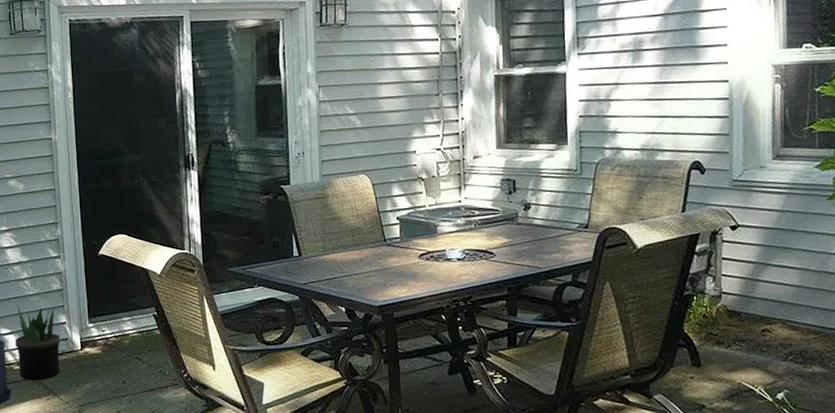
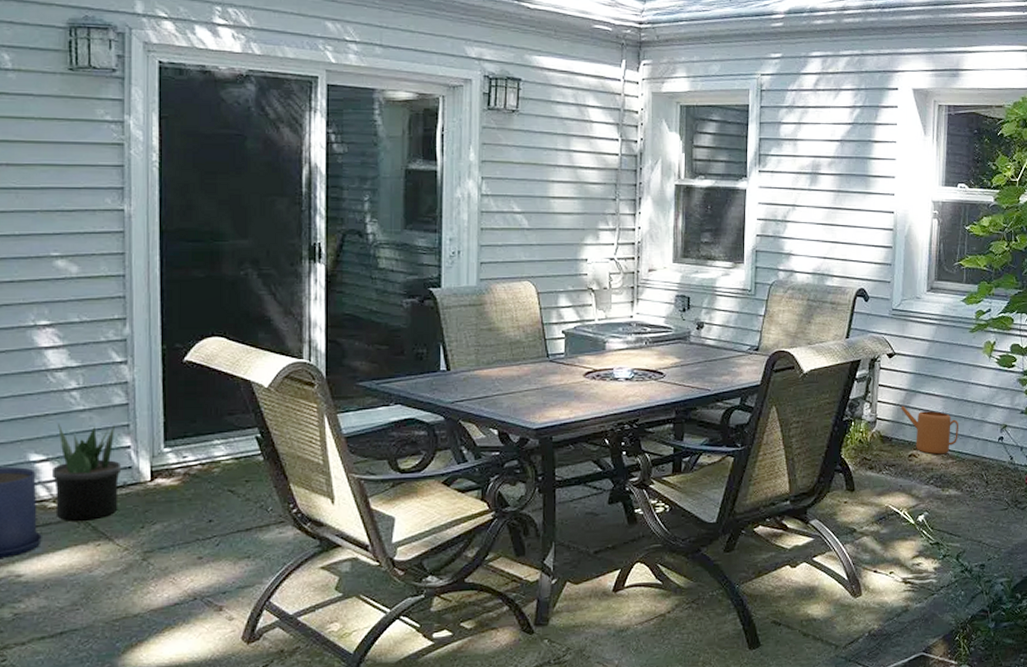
watering can: none [749,279,821,330] -> present [901,405,959,455]

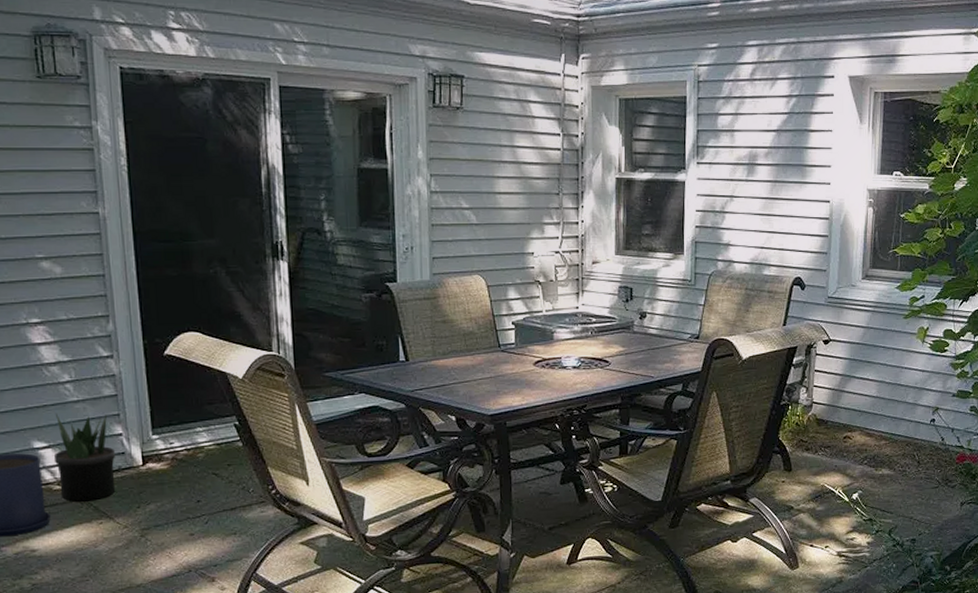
watering can: present [901,405,959,455] -> none [836,390,893,436]

